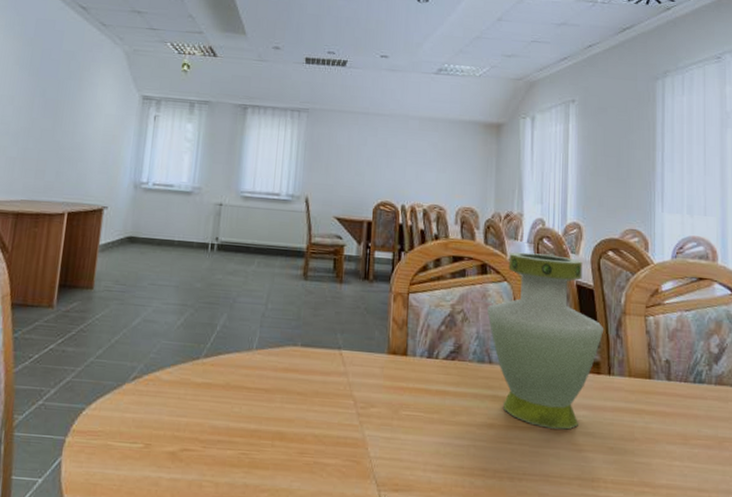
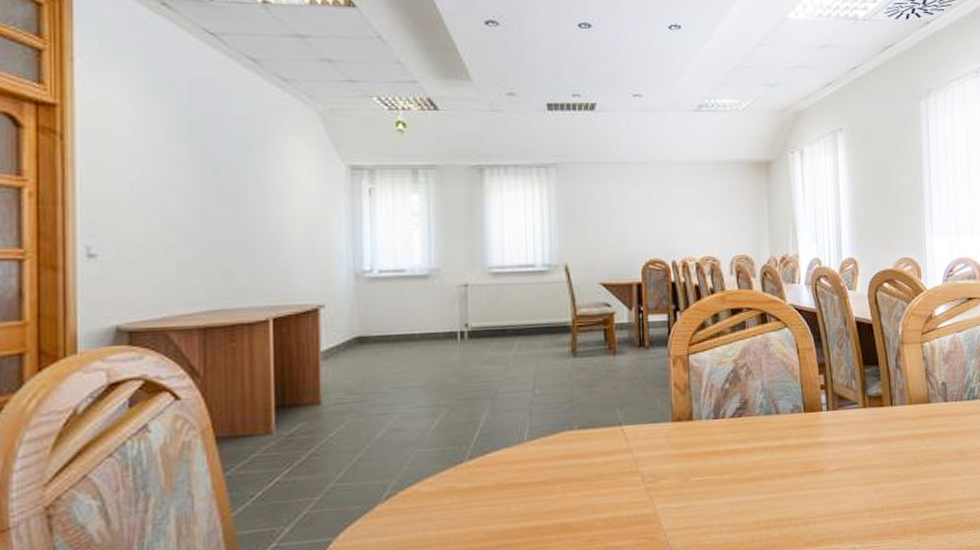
vase: present [487,252,605,430] -> none [770,294,885,468]

